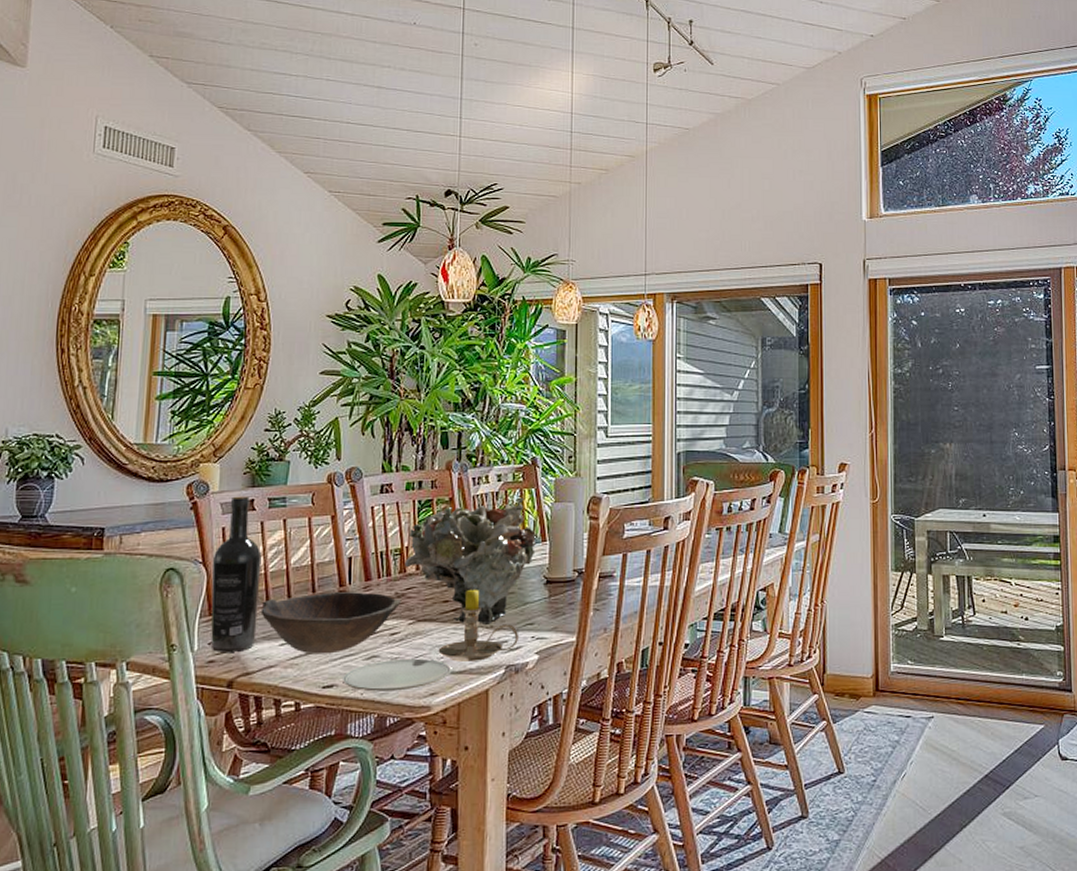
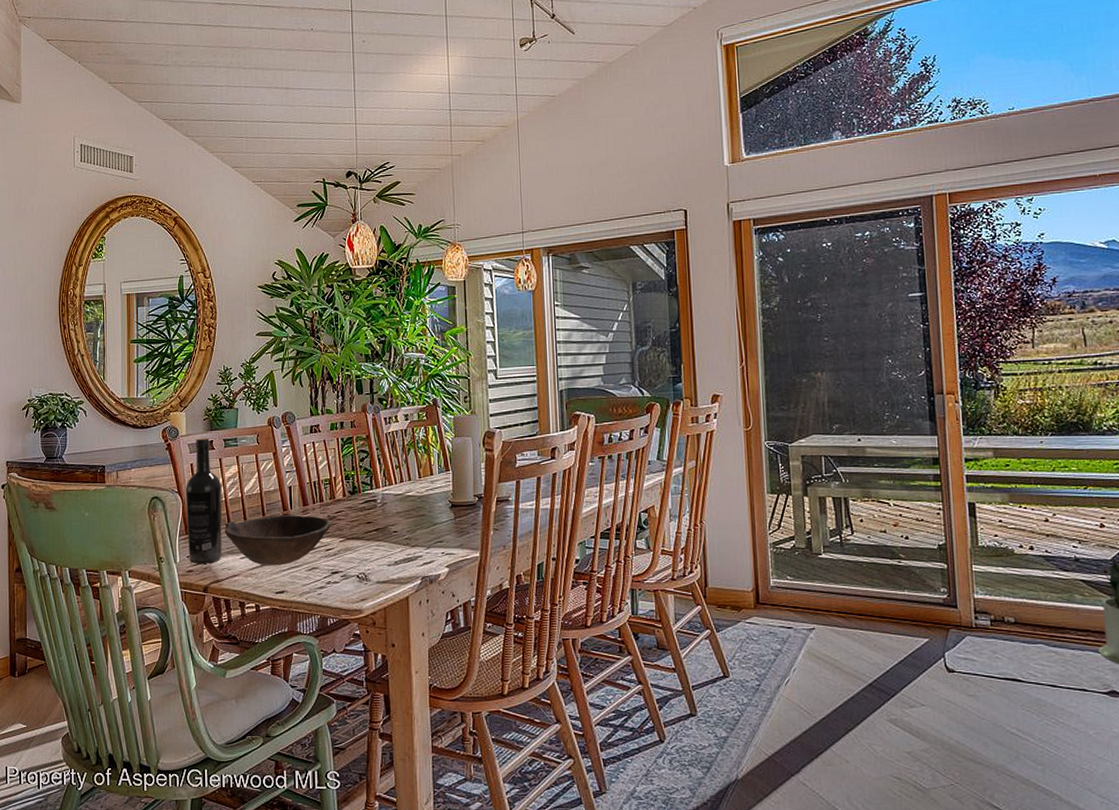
plate: present [343,658,451,692] -> none [291,570,377,597]
flower arrangement: present [404,497,536,623] -> none [333,433,441,541]
candlestick: present [438,587,520,662] -> none [365,511,432,573]

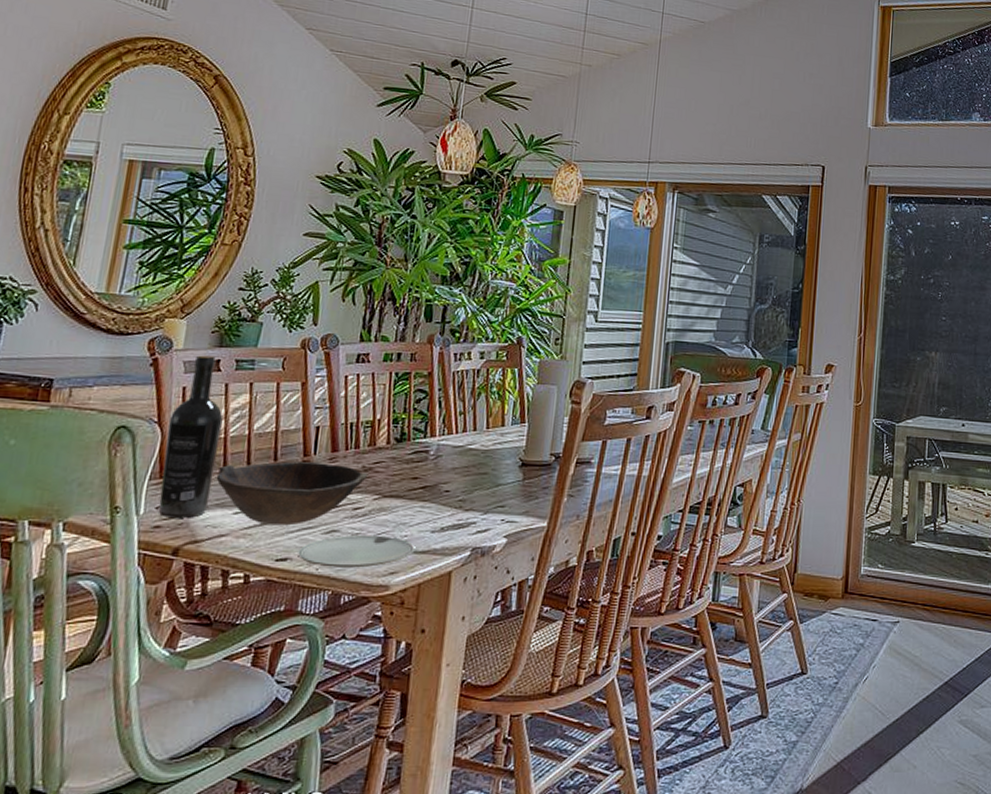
plate: none [291,570,377,597] -> present [298,534,414,568]

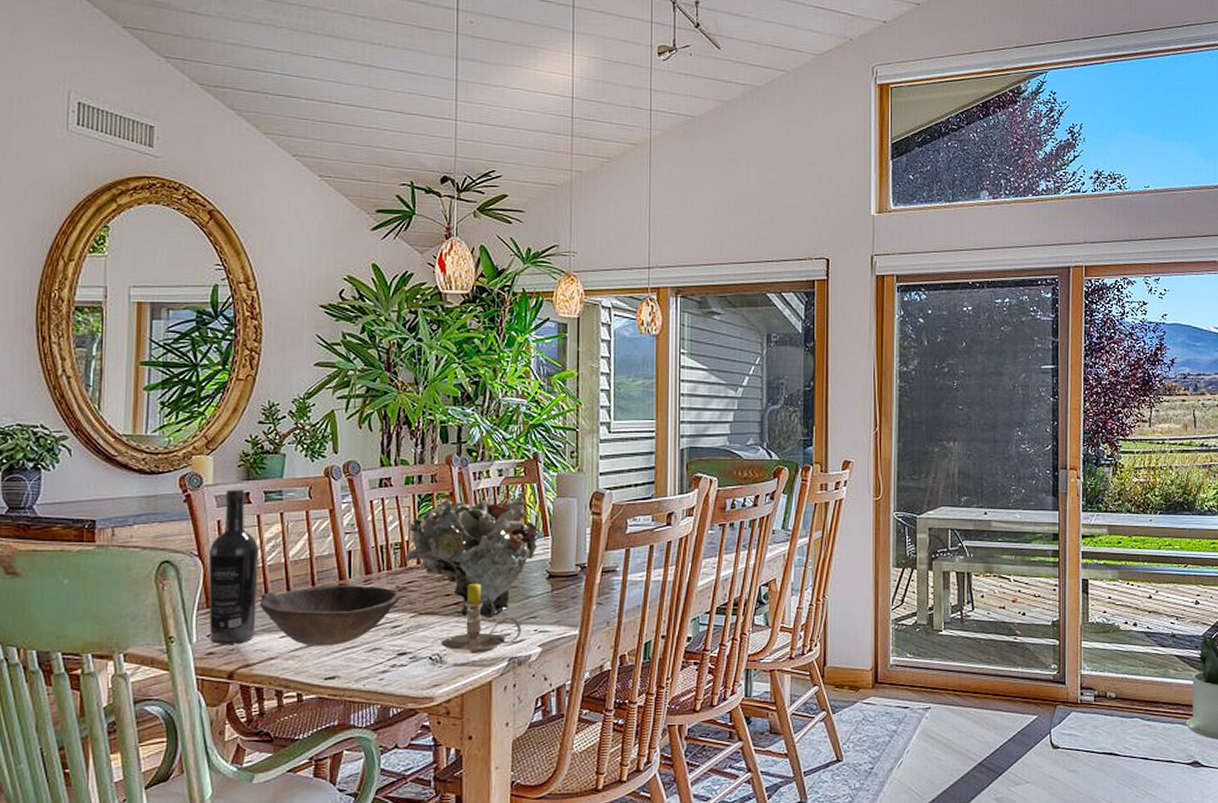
plate: present [298,534,414,568] -> none [345,650,454,683]
flower arrangement: none [375,376,515,503] -> present [405,492,538,617]
candlestick: none [402,465,489,542] -> present [441,581,522,654]

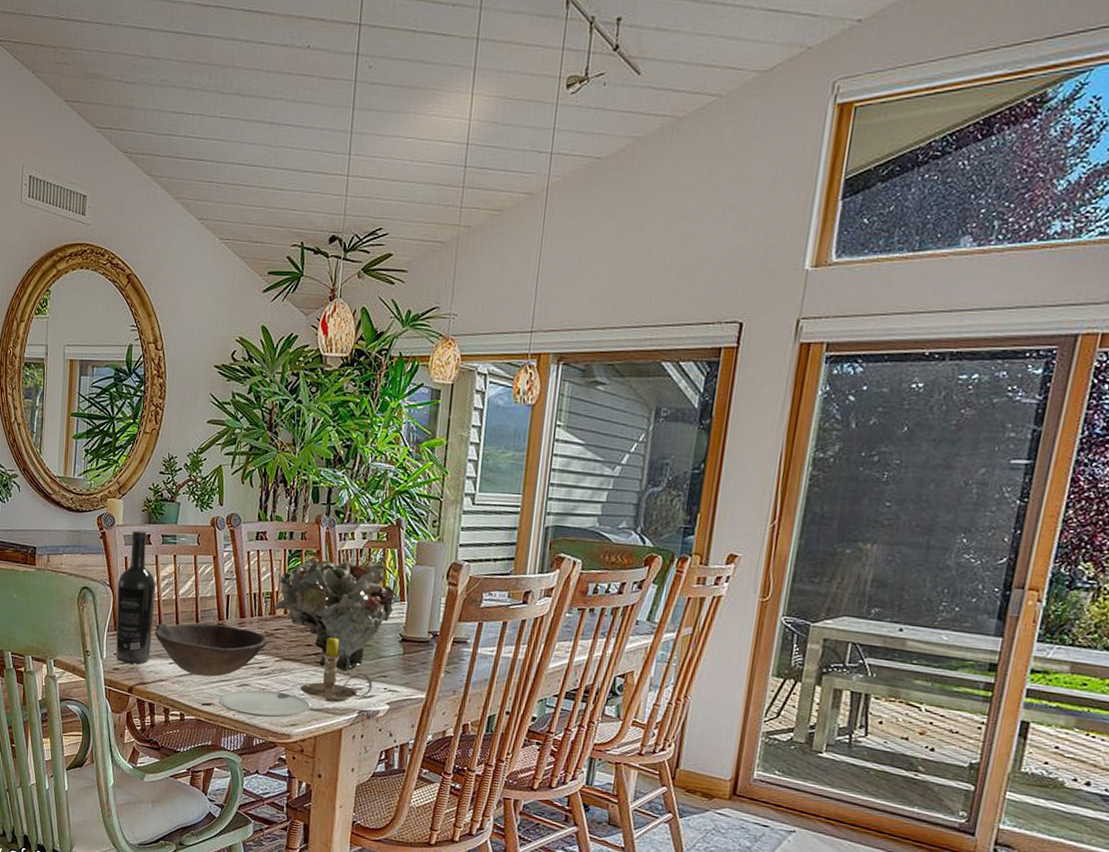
plate: none [345,650,454,683] -> present [219,689,310,718]

